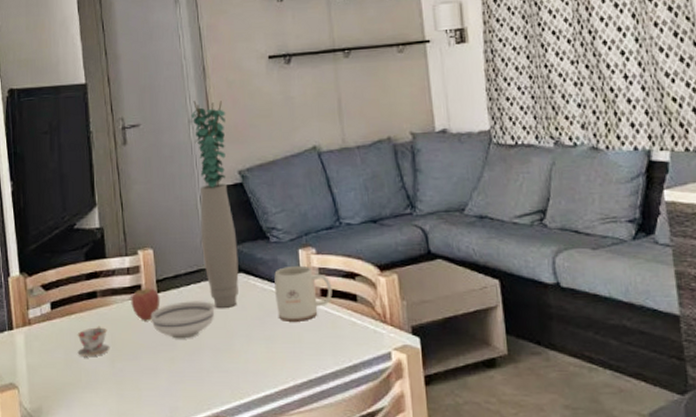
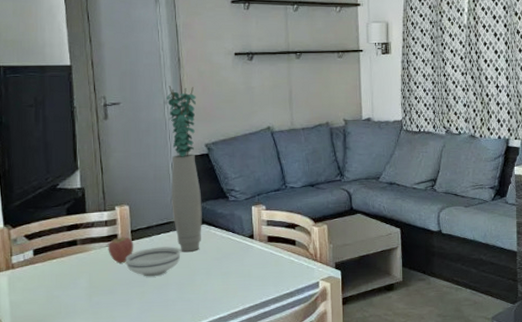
teacup: present [77,326,110,356] -> none [58,268,88,293]
mug: present [274,265,333,321] -> none [231,218,277,261]

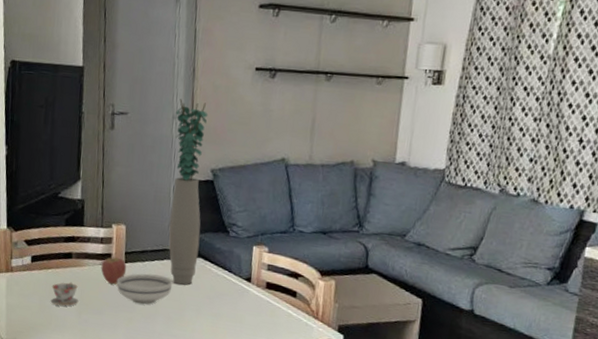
teacup: none [58,268,88,293] -> present [50,282,79,306]

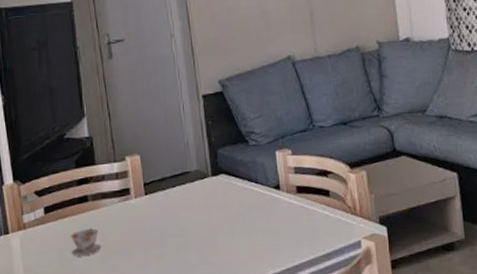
fruit: present [101,252,127,285] -> none [120,186,148,221]
bowl: present [116,273,173,304] -> none [139,201,199,237]
vase: present [168,99,208,285] -> none [173,15,221,207]

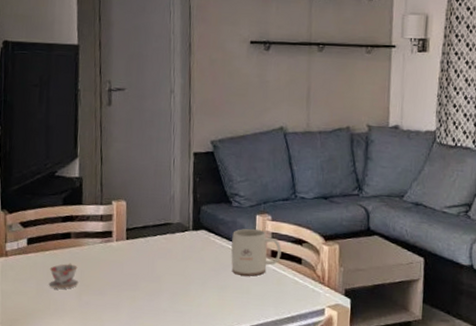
mug: none [253,165,307,217] -> present [231,228,282,276]

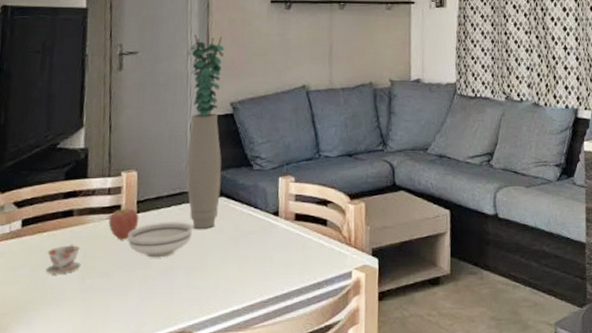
fruit: none [101,229,129,263] -> present [108,203,140,240]
bowl: none [118,249,177,281] -> present [127,222,193,258]
vase: none [170,73,206,259] -> present [186,35,225,229]
mug: present [231,228,282,276] -> none [252,192,306,243]

